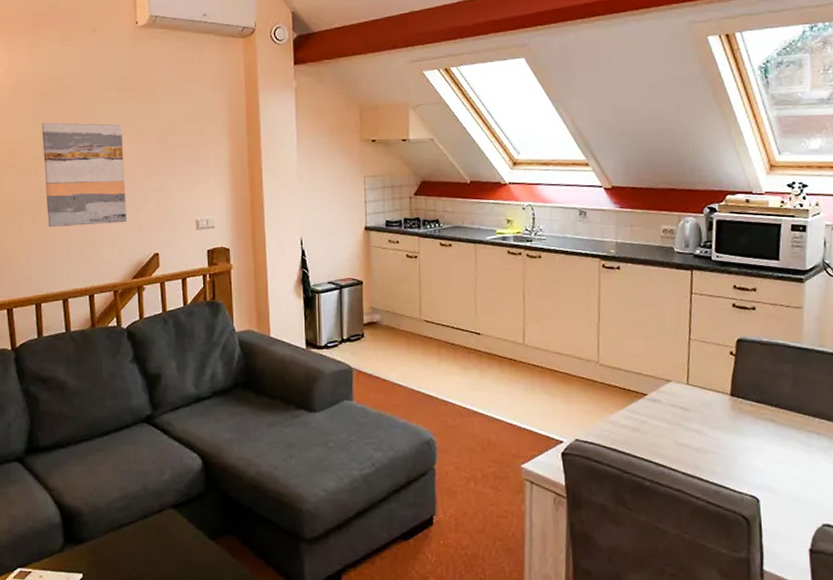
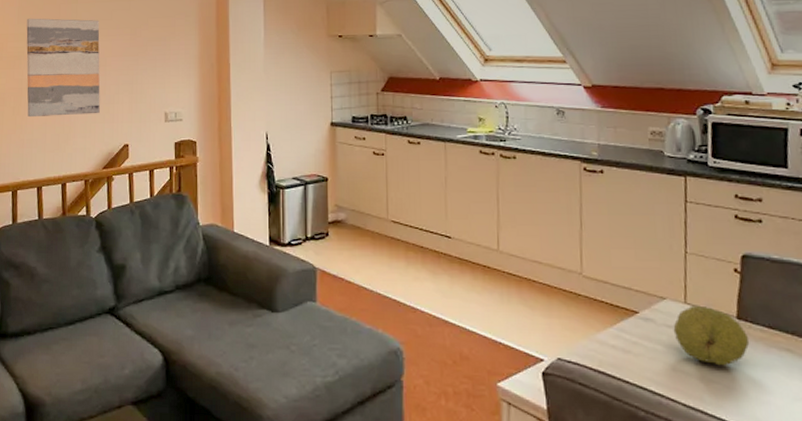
fruit: none [676,385,740,438] -> present [673,305,750,366]

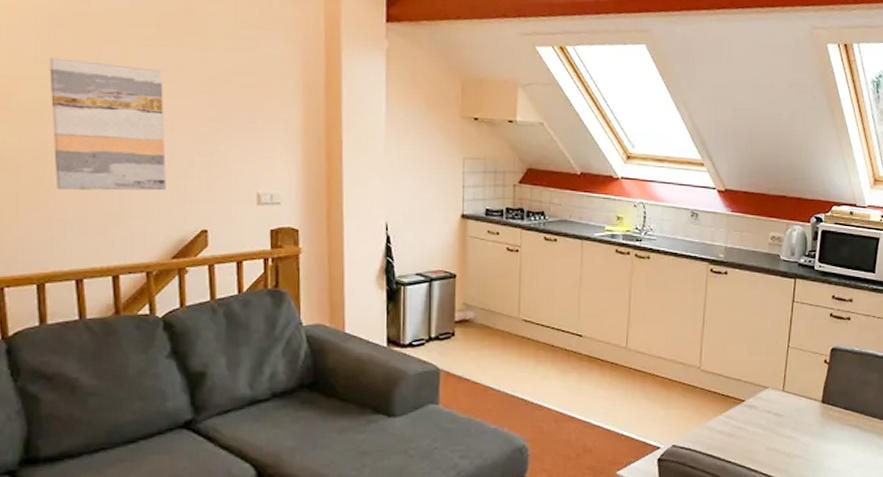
fruit: present [673,305,750,366] -> none [771,392,829,443]

